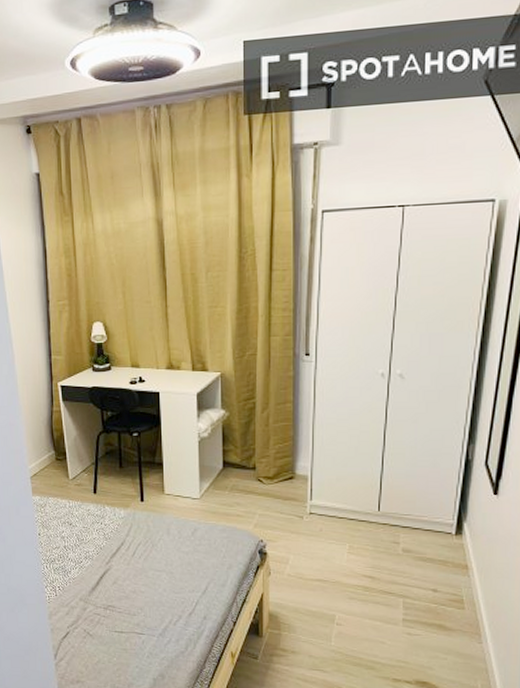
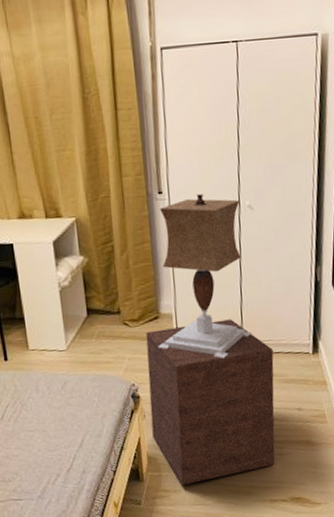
nightstand: none [276,488,411,648] -> present [145,319,275,485]
table lamp: none [290,359,391,527] -> present [158,194,252,359]

